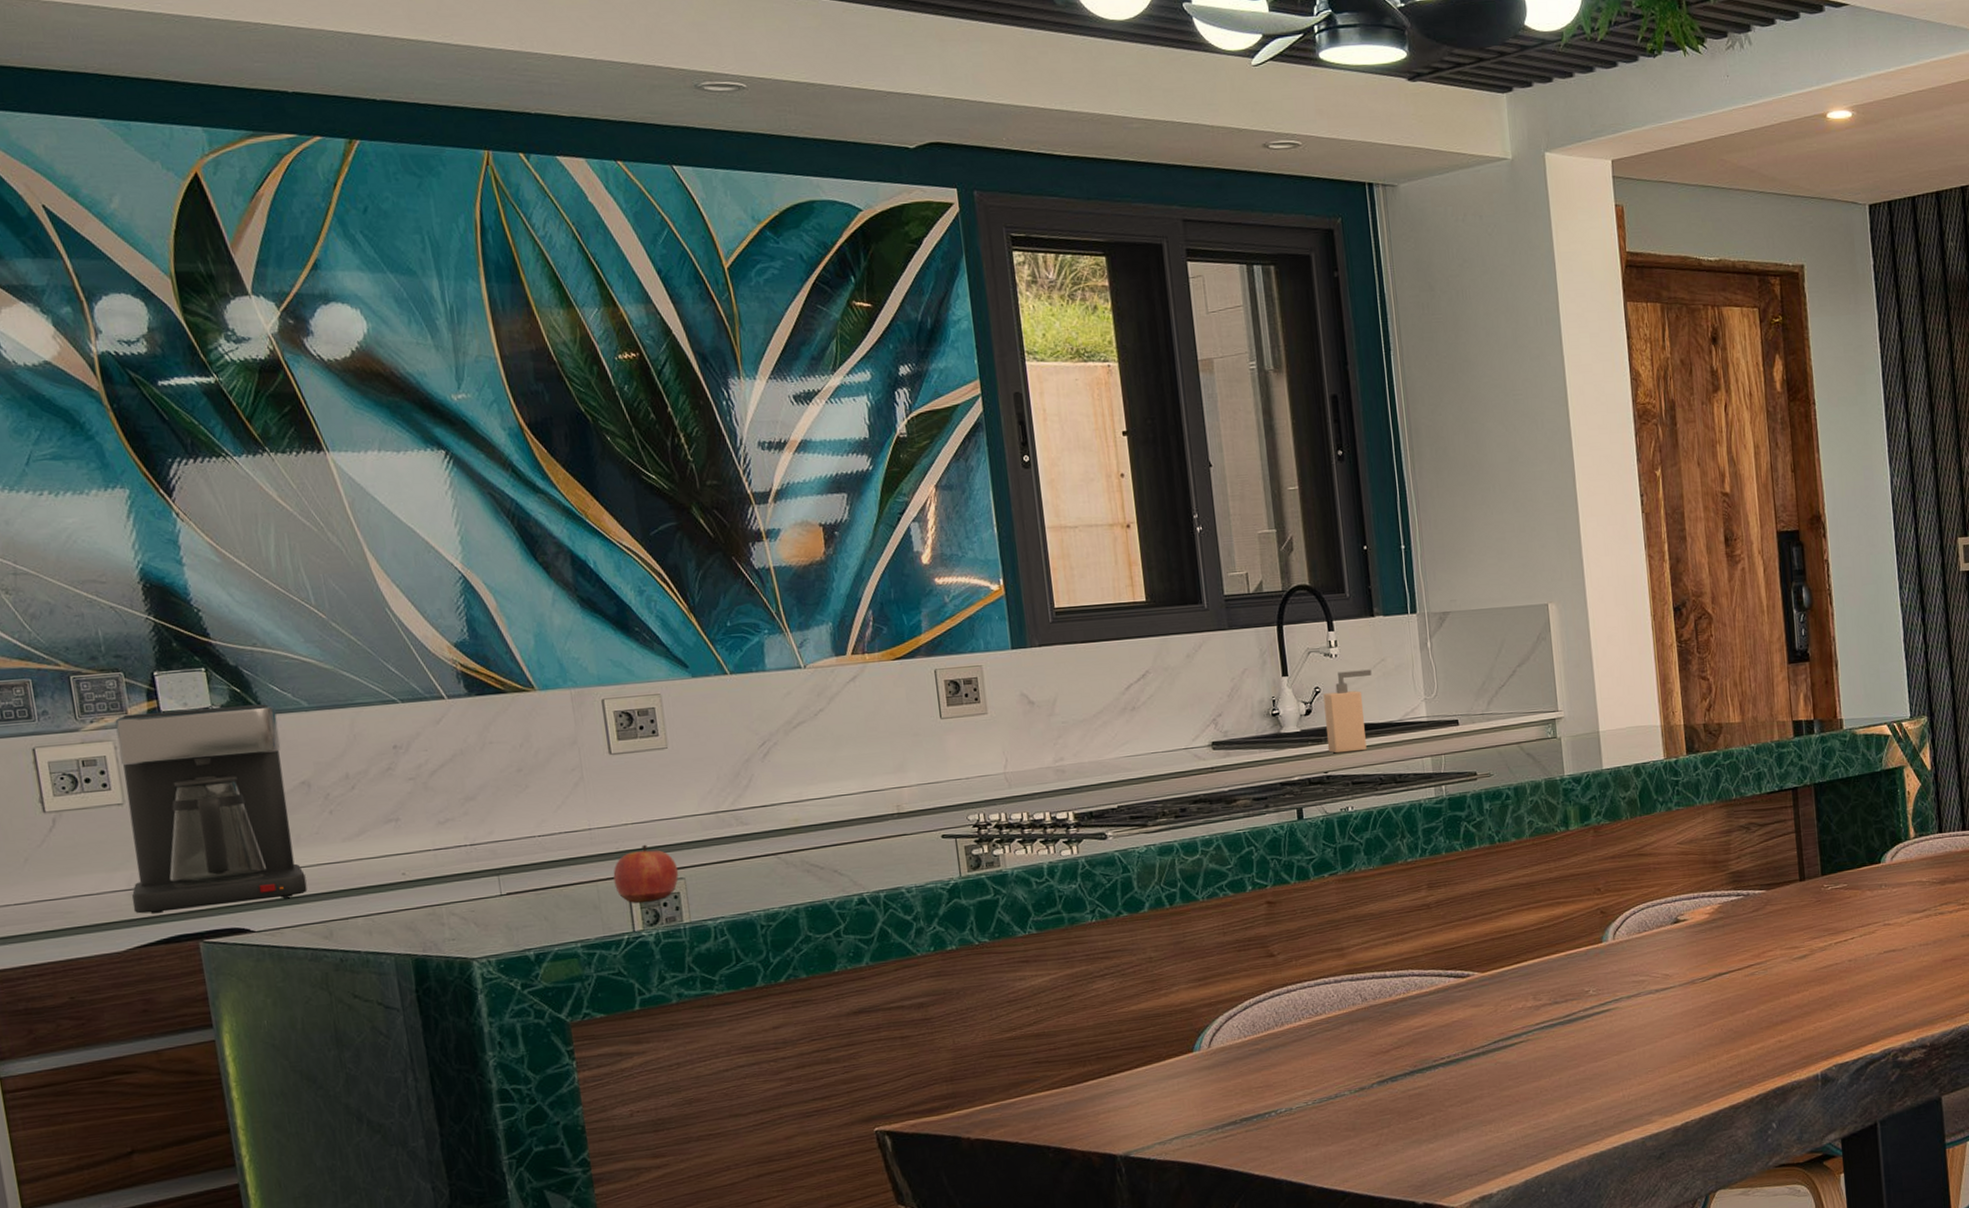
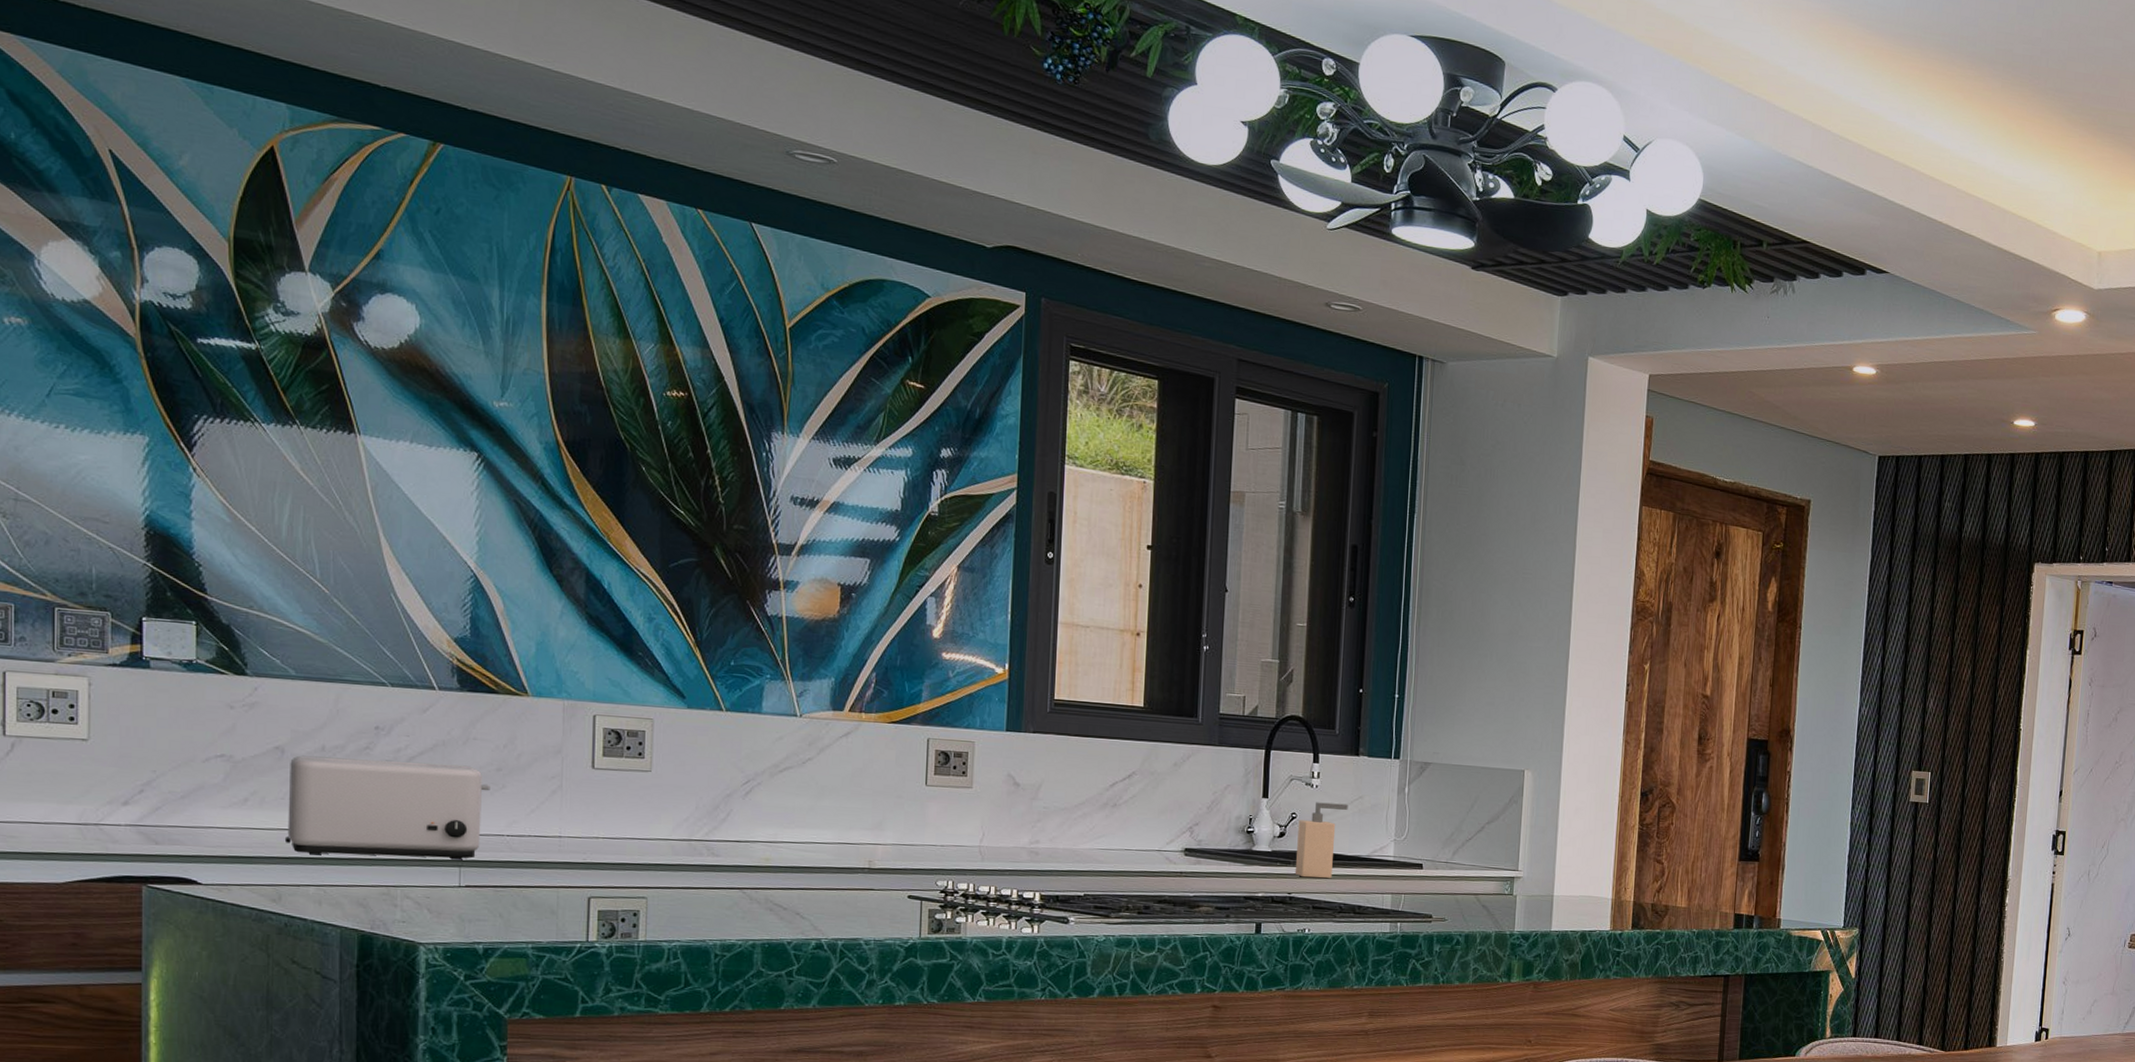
coffee maker: present [115,704,307,914] -> none [80,653,263,856]
toaster: none [317,771,515,885] -> present [284,755,491,859]
fruit: present [613,844,679,904] -> none [575,859,642,916]

